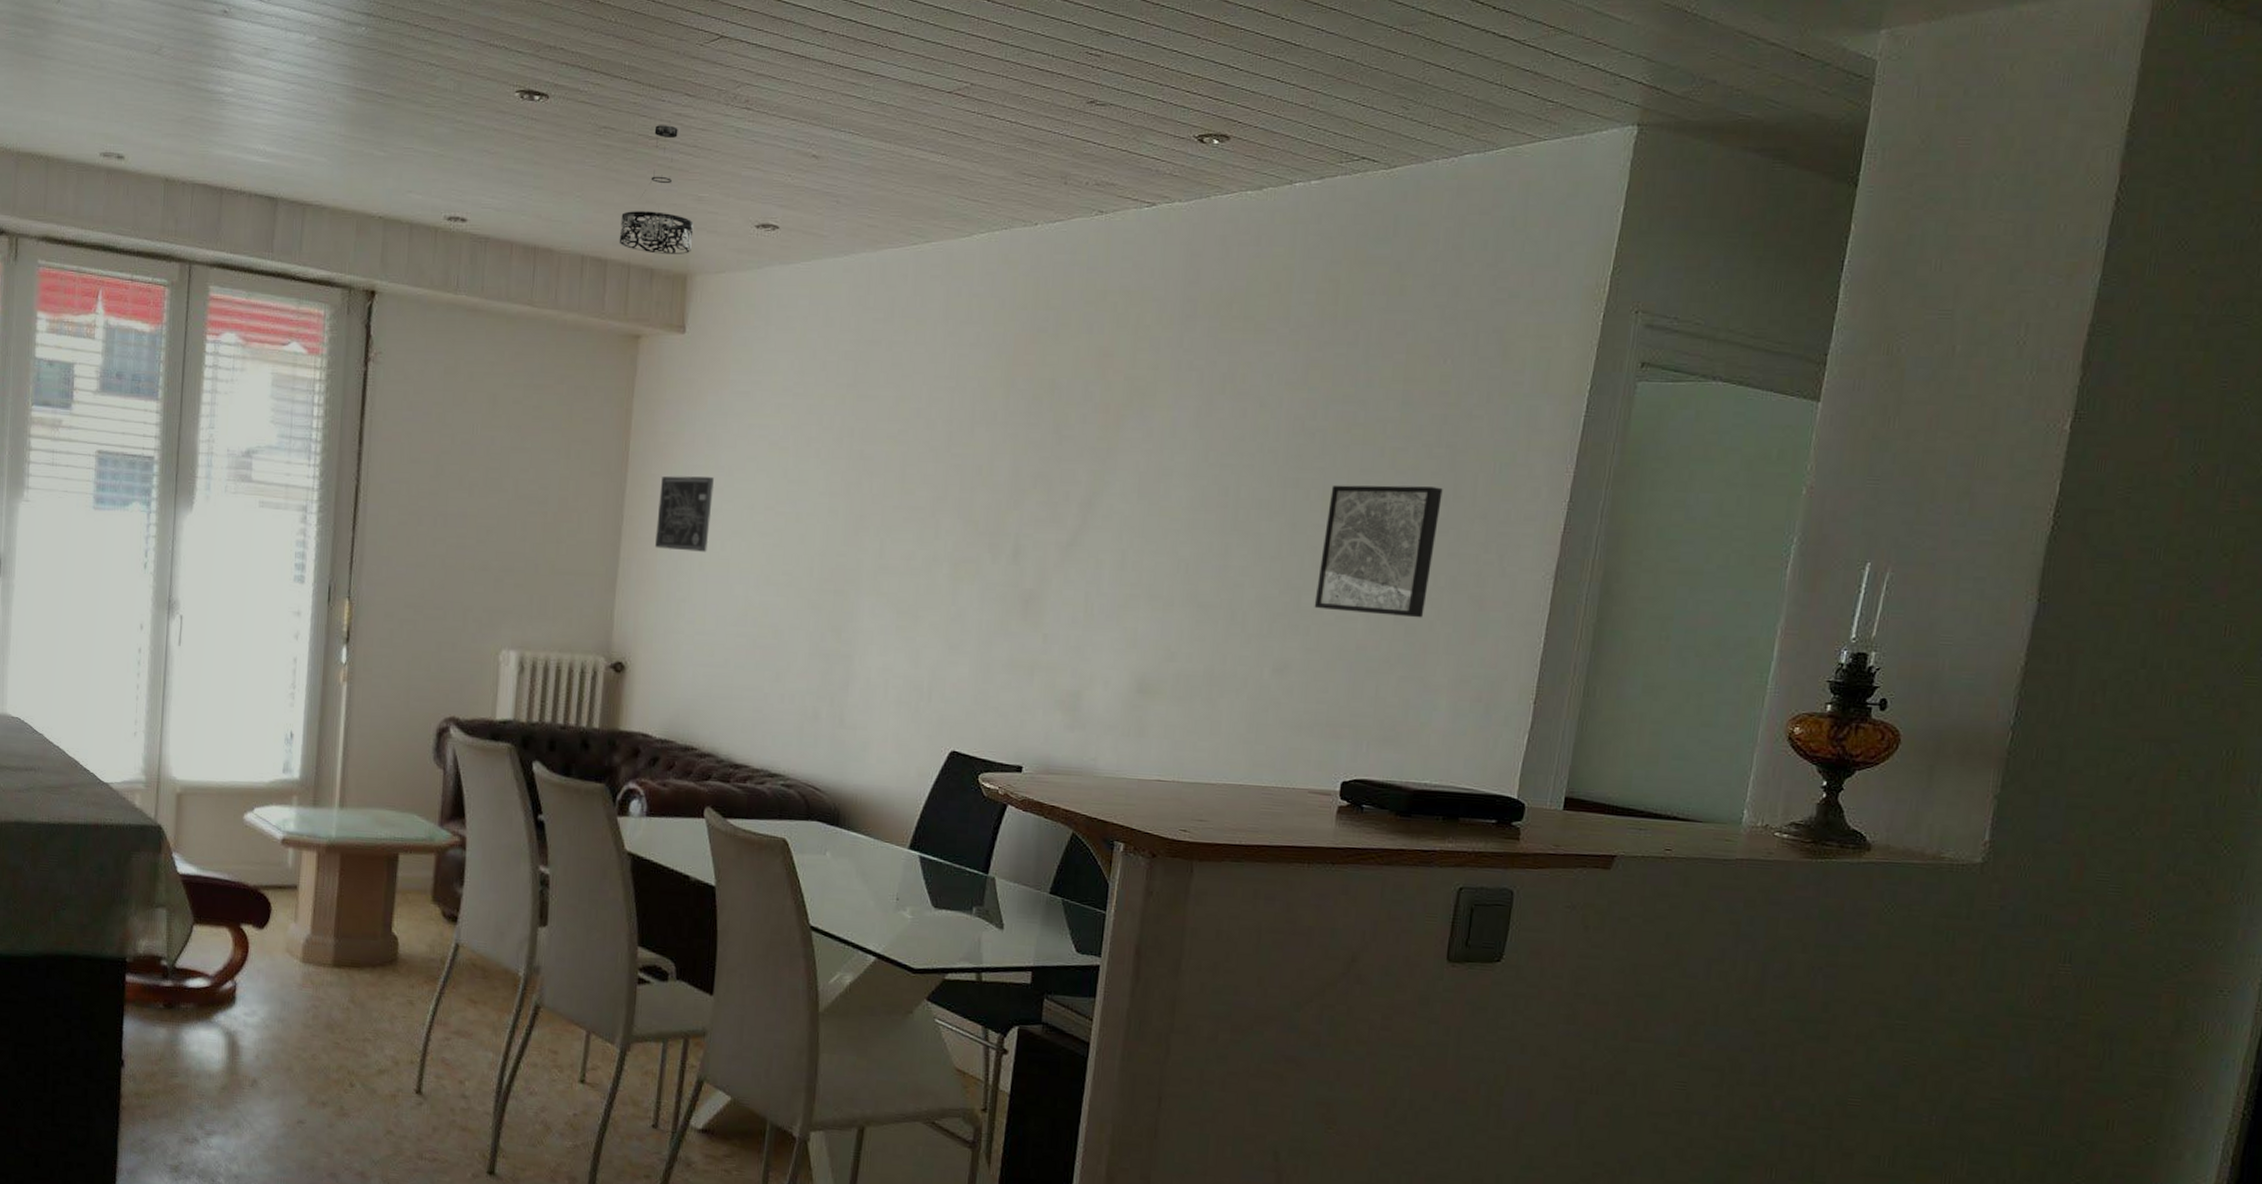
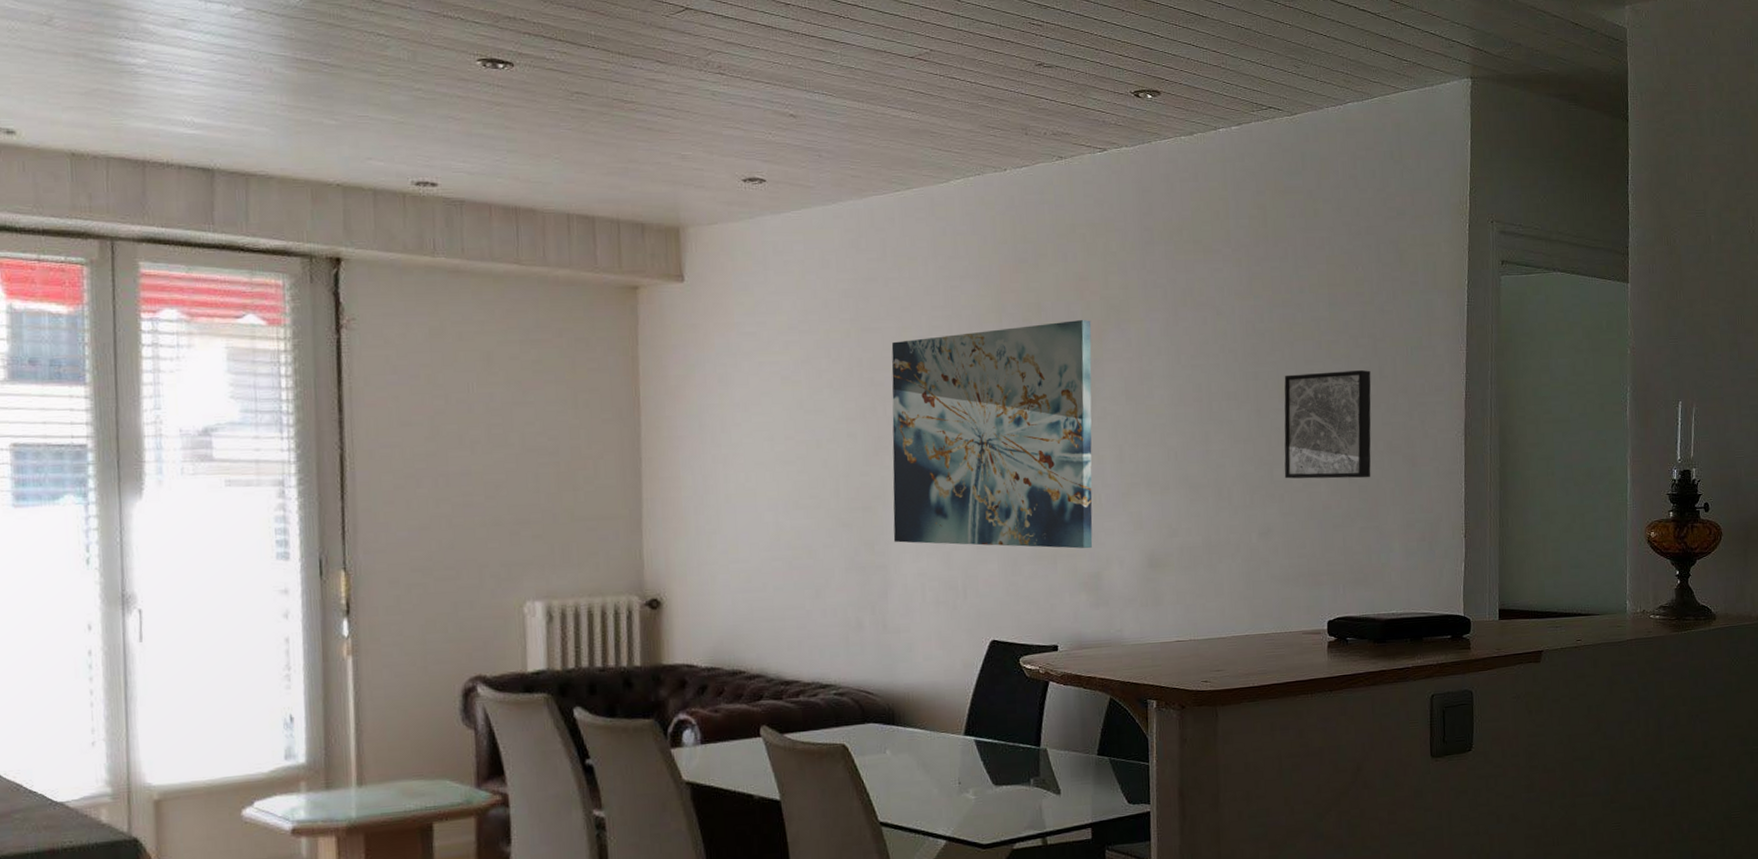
pendant light: present [619,125,694,254] -> none [604,90,681,209]
wall art: present [655,476,714,552] -> none [676,414,733,487]
wall art: none [862,402,1110,664] -> present [891,320,1093,549]

